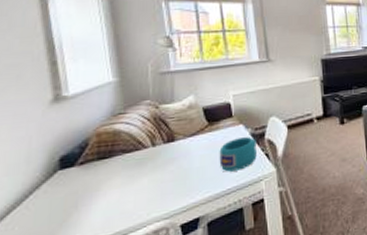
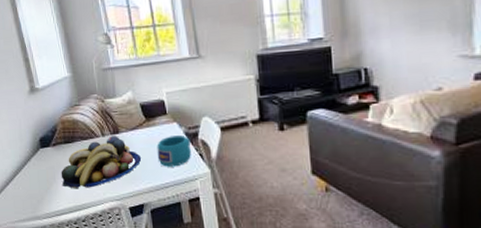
fruit bowl: none [87,144,199,216] -> present [61,136,141,189]

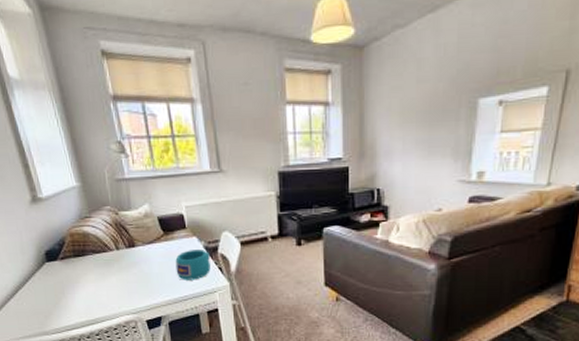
fruit bowl: present [61,136,141,189] -> none [71,249,159,304]

